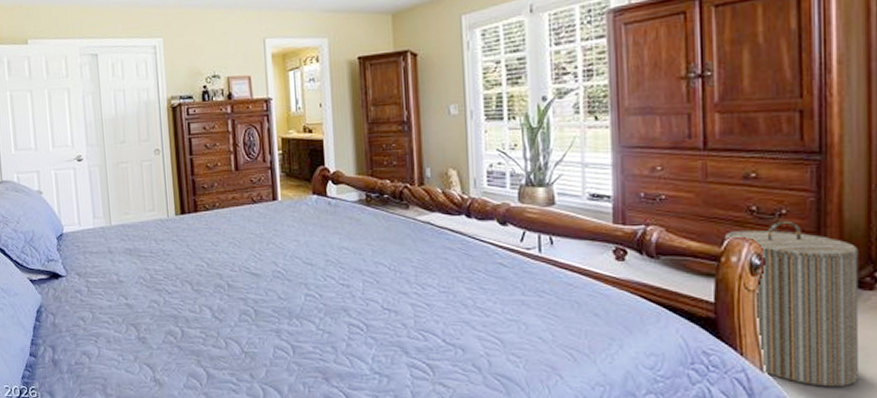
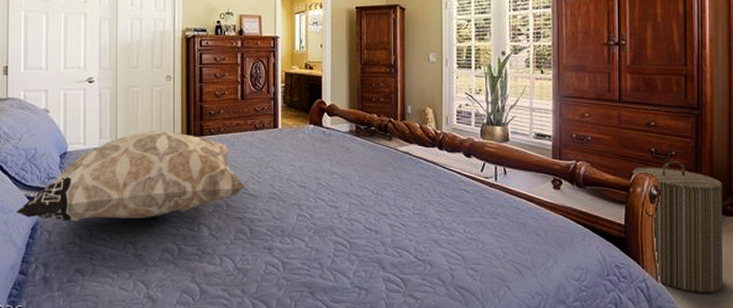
decorative pillow: none [21,207,246,303] -> present [16,129,245,221]

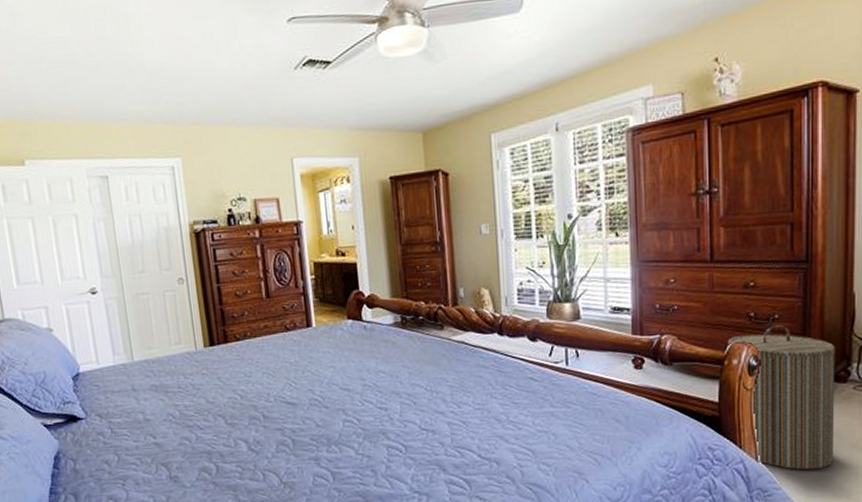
decorative pillow: present [16,129,245,221] -> none [34,340,282,447]

